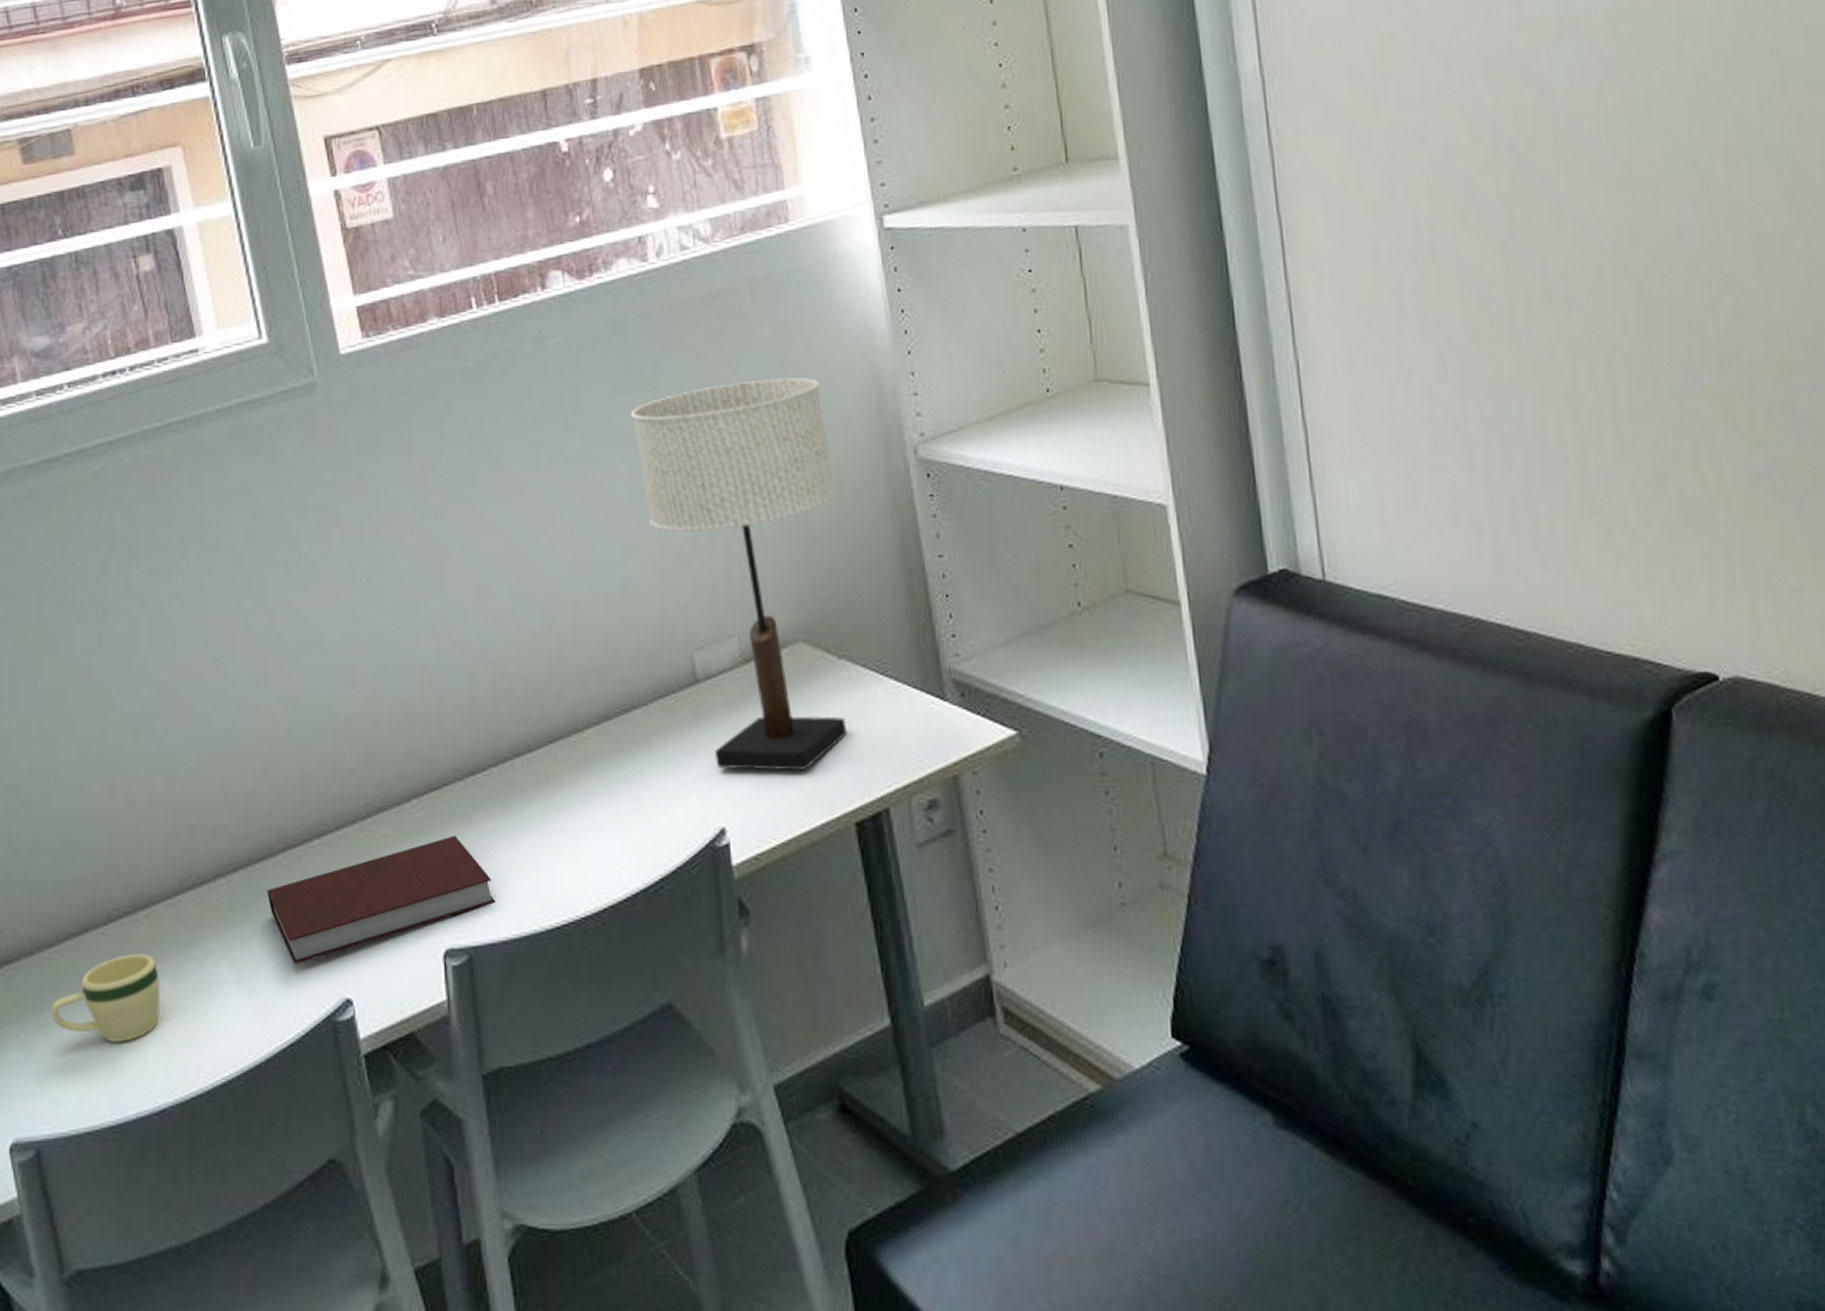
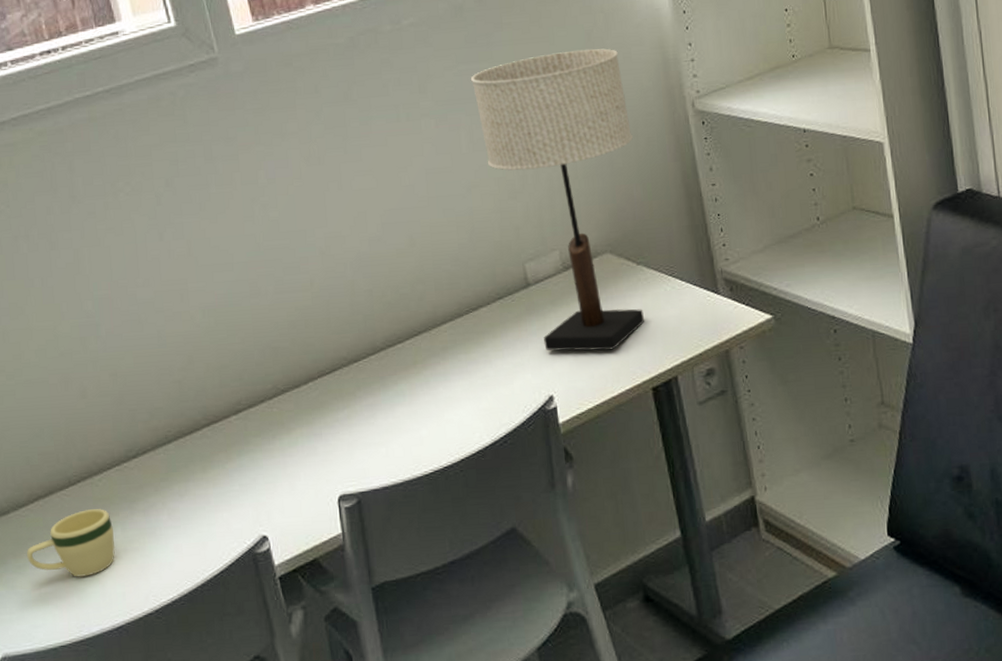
notebook: present [267,835,496,964] -> none [196,408,377,512]

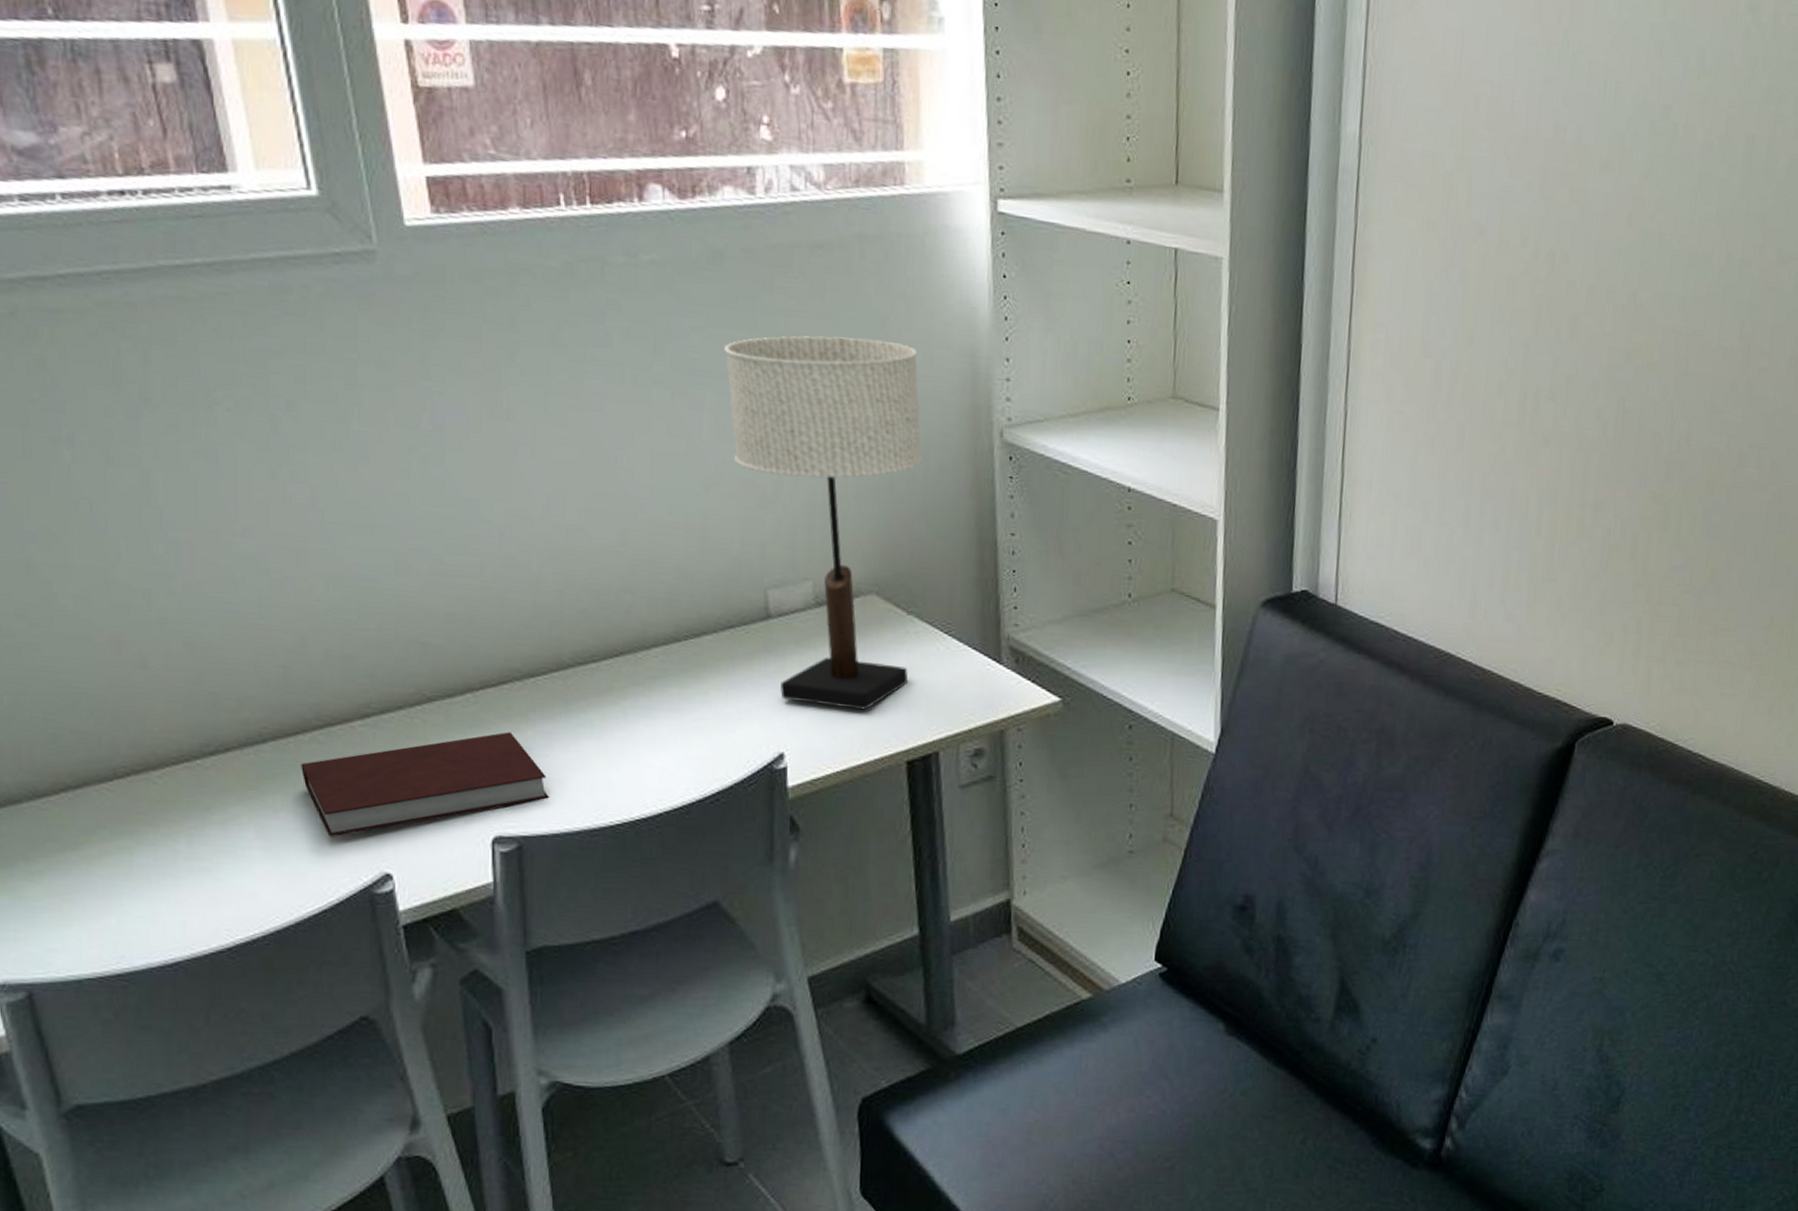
mug: present [27,509,116,578] -> none [45,812,176,897]
notebook: none [196,408,377,512] -> present [301,731,549,837]

